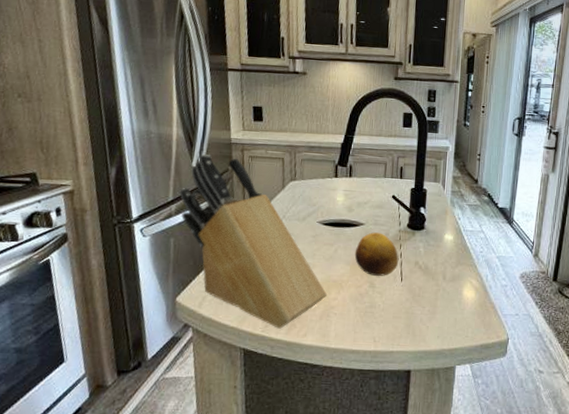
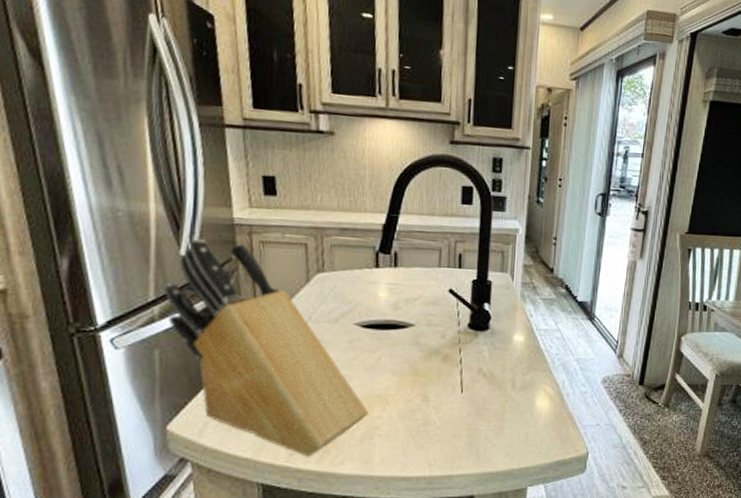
fruit: present [354,232,399,276] -> none [402,335,458,387]

